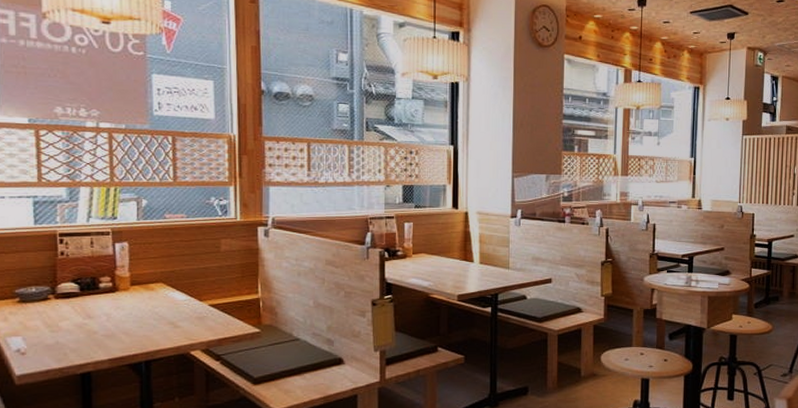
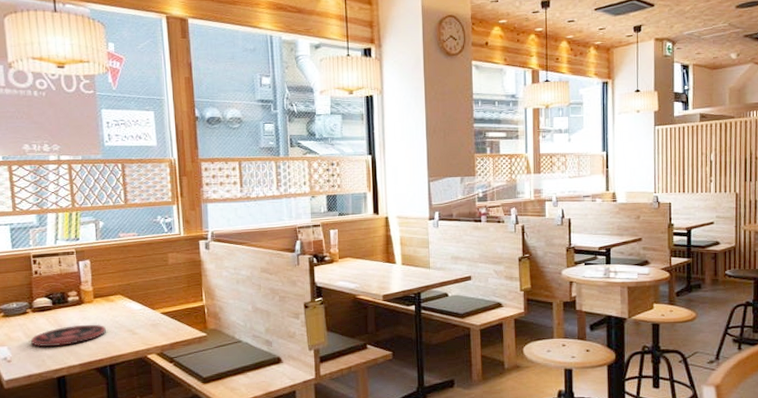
plate: none [52,314,143,339] -> present [31,324,106,347]

